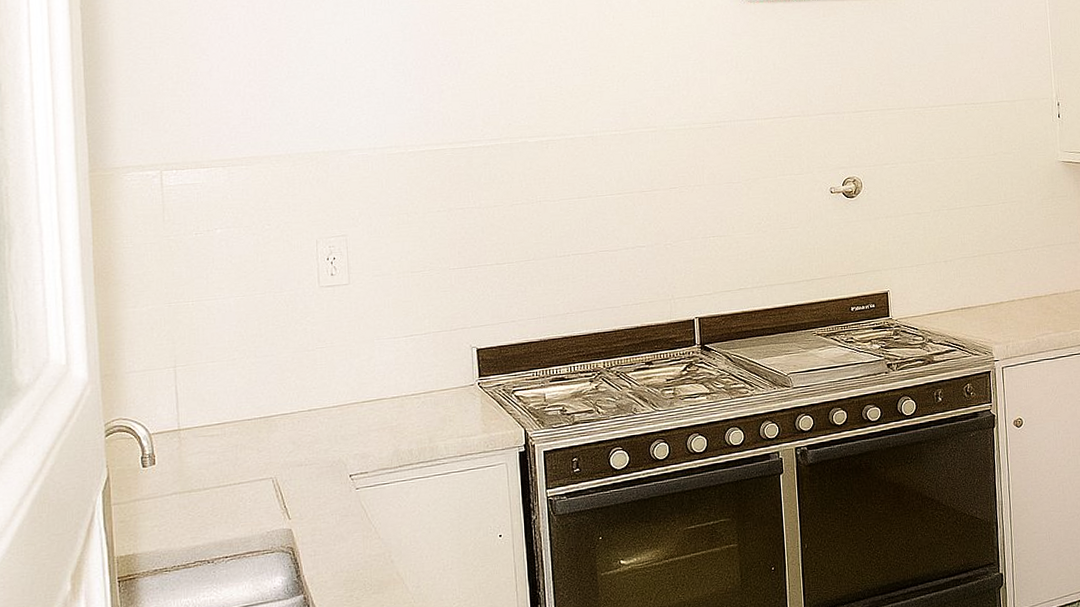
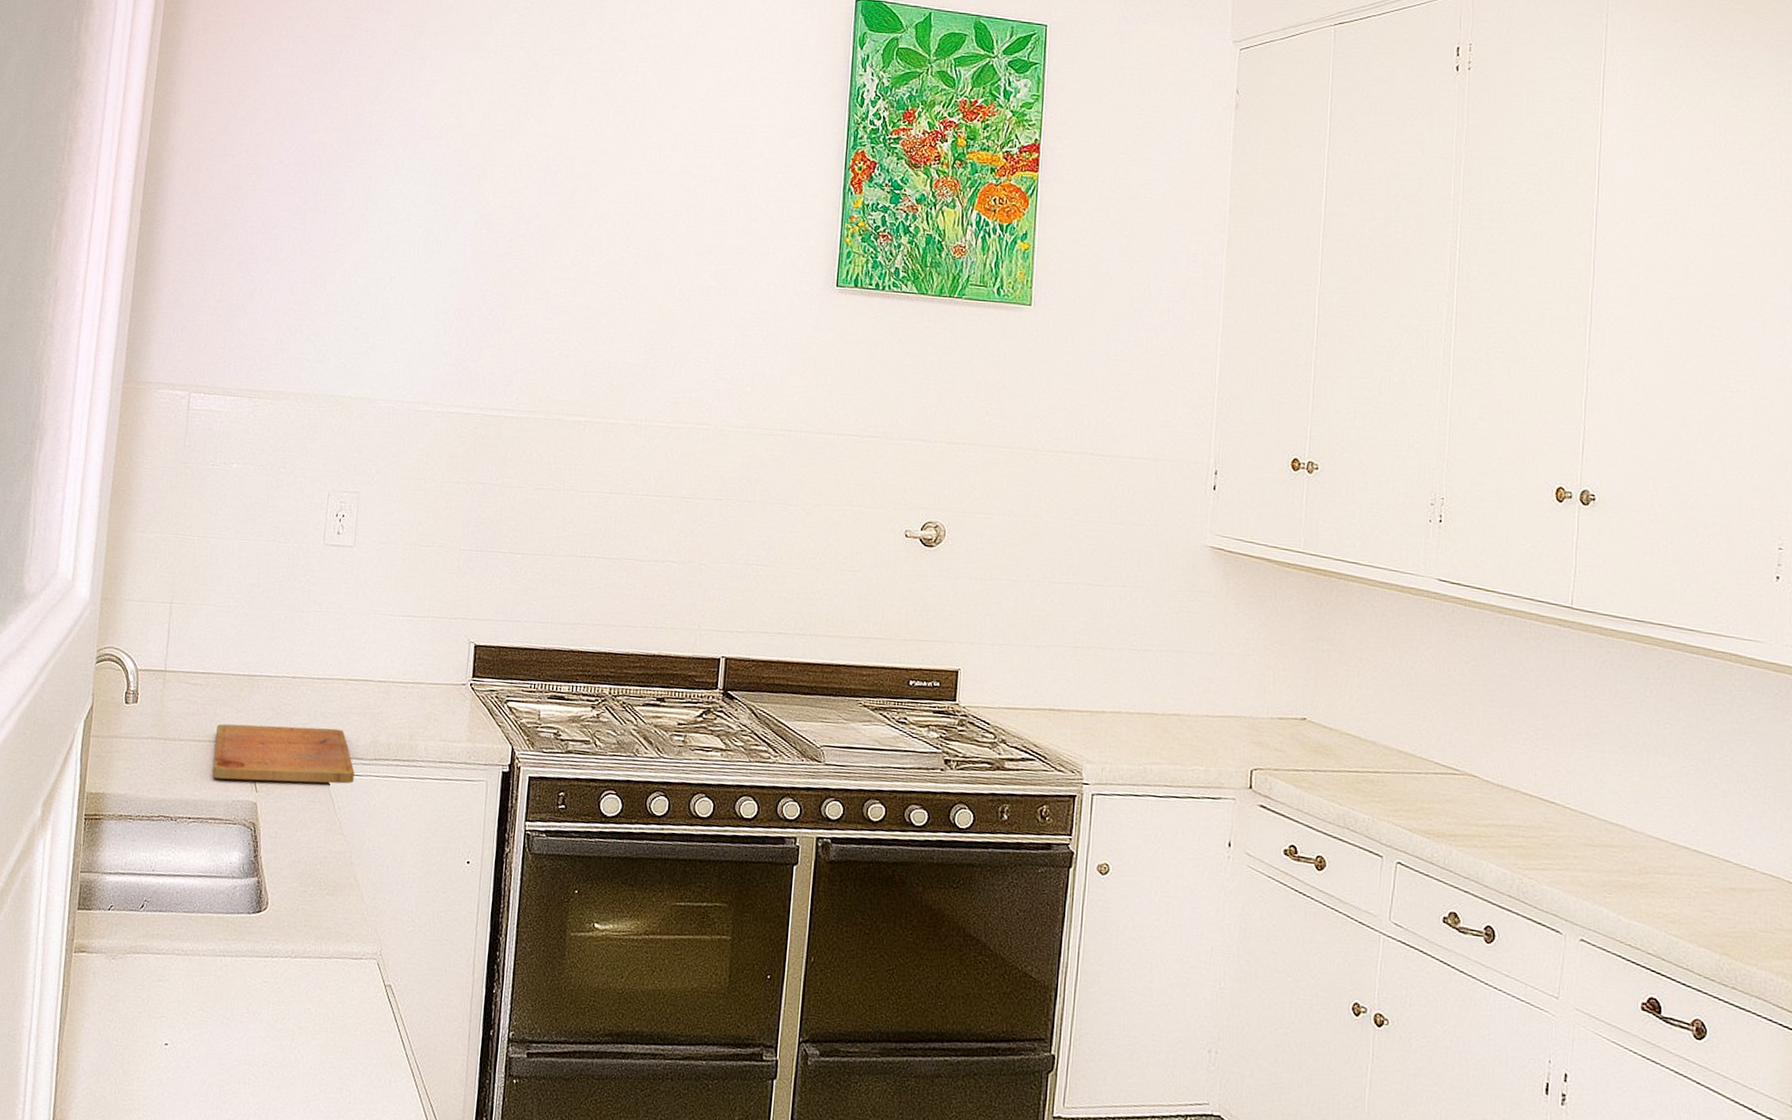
cutting board: none [241,447,382,517] -> present [212,723,355,784]

